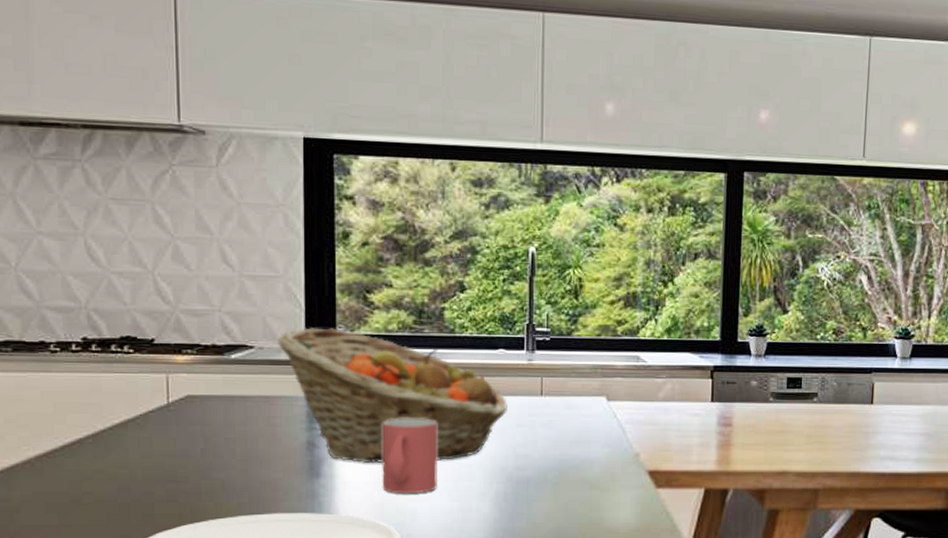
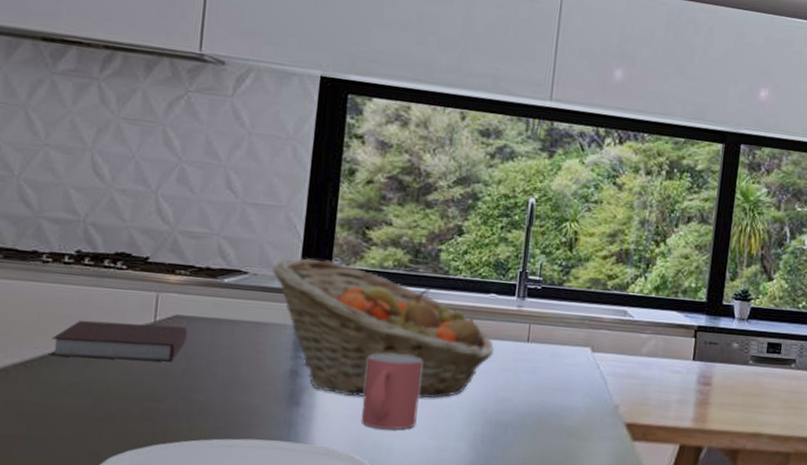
notebook: none [70,406,201,445] -> present [50,320,188,362]

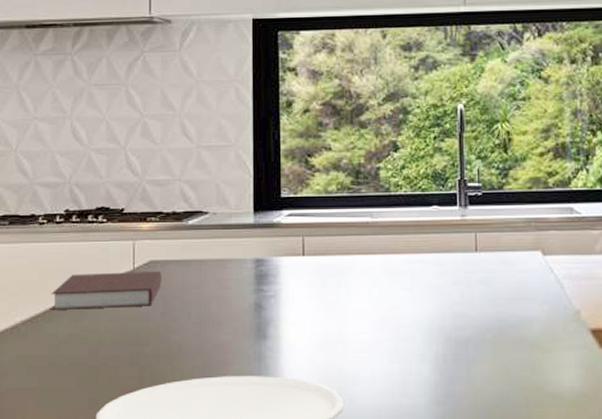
fruit basket: present [272,258,494,398] -> none [229,192,443,325]
mug: present [361,354,423,430] -> none [323,279,377,355]

